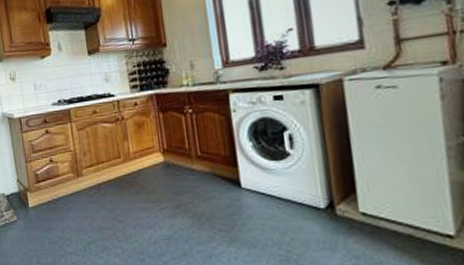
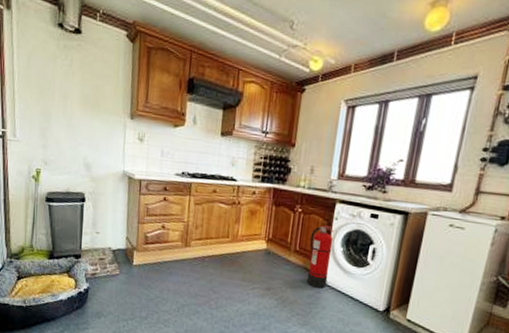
fire extinguisher: none [210,120,246,195] -> present [307,225,335,288]

